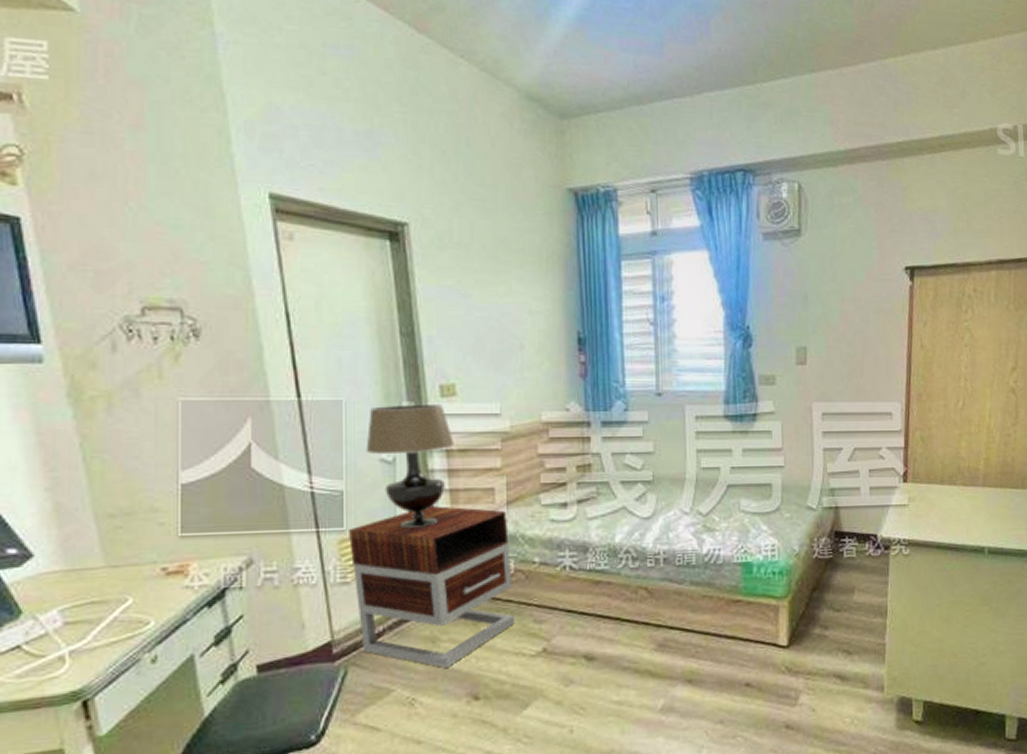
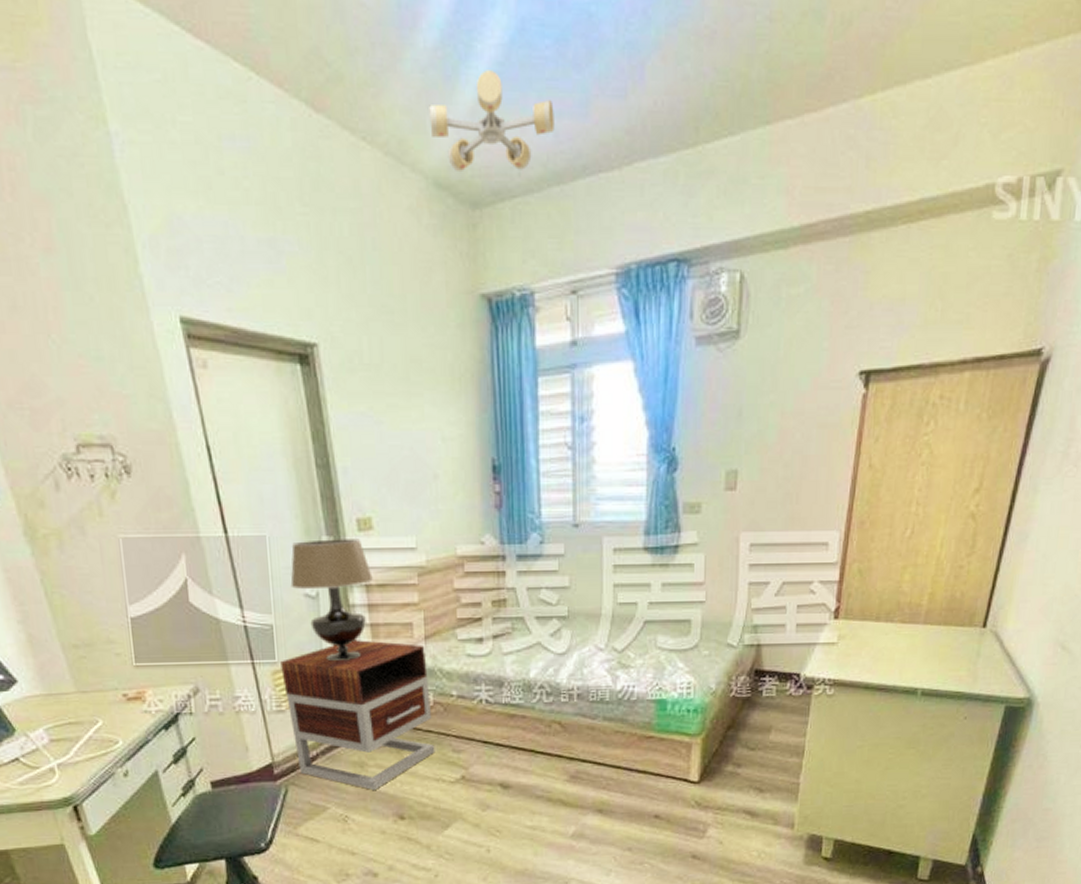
ceiling light: none [523,13,634,91] -> present [429,70,555,173]

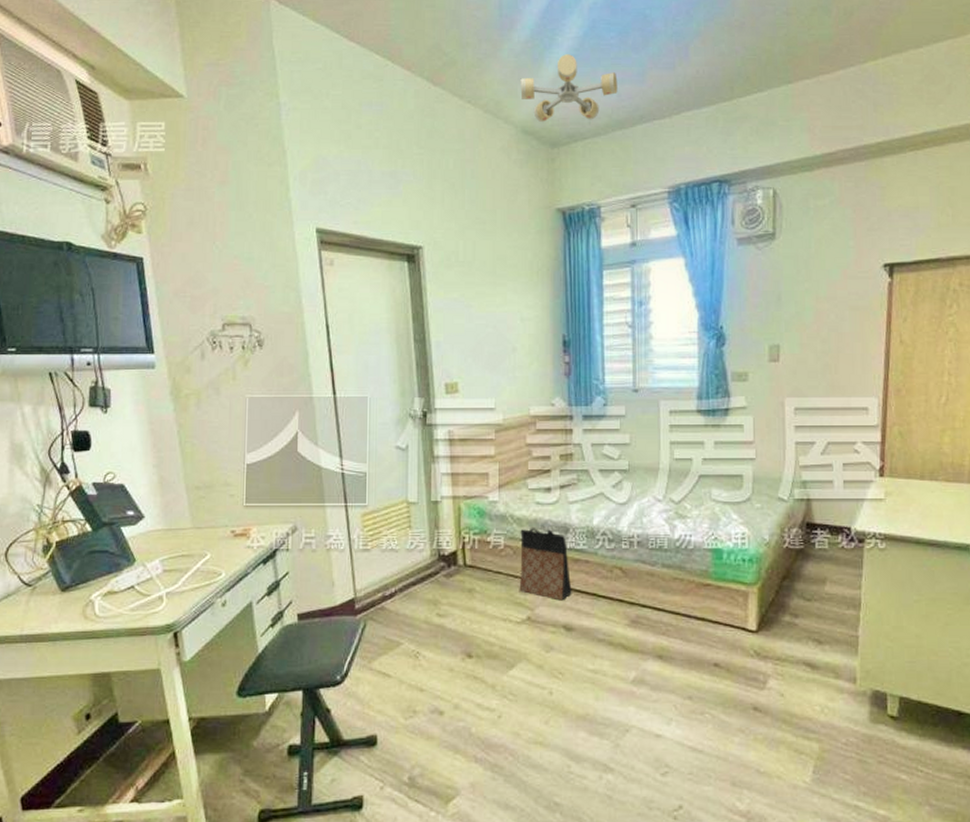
nightstand: present [281,640,435,790] -> none [370,487,504,627]
table lamp: present [290,539,373,662] -> none [385,400,456,506]
bag: none [450,682,508,758] -> present [519,528,572,601]

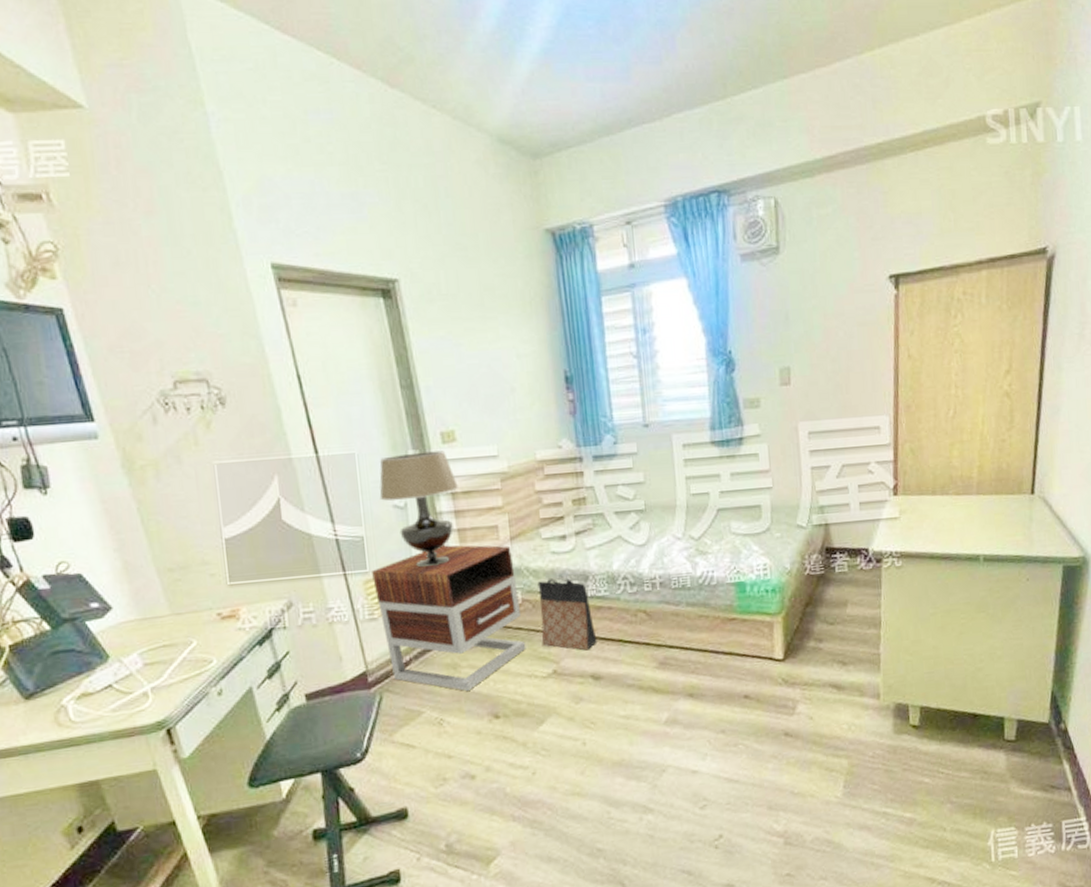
nightstand: none [370,487,504,627] -> present [372,545,526,691]
table lamp: none [385,400,456,506] -> present [379,450,458,568]
ceiling light: present [520,54,618,123] -> none [490,47,601,130]

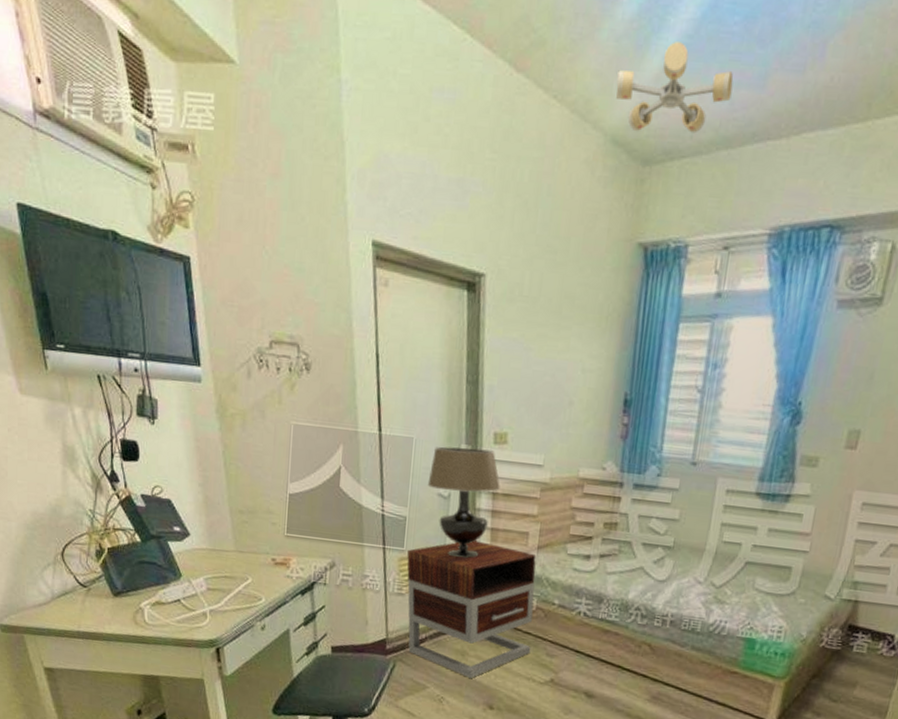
ceiling light: none [490,47,601,130] -> present [616,42,734,134]
bag: present [537,578,597,651] -> none [545,593,599,668]

